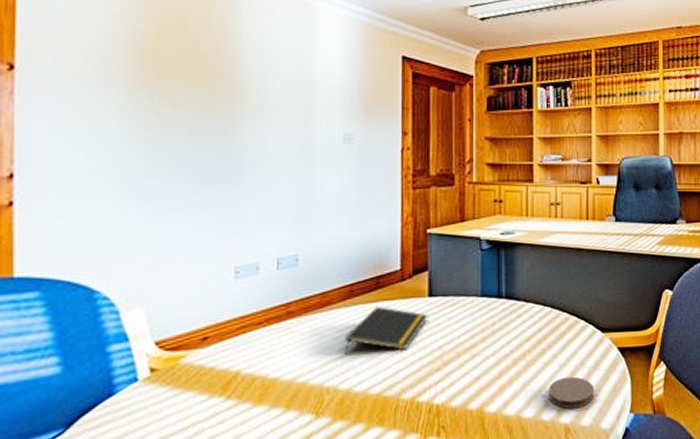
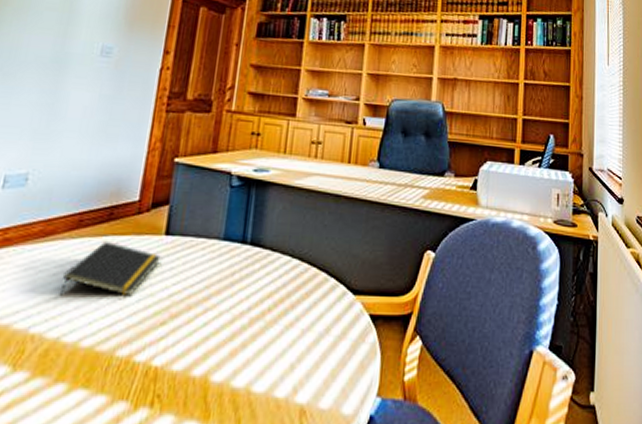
coaster: present [549,376,594,409] -> none [285,345,338,386]

